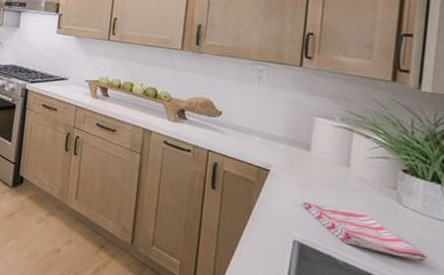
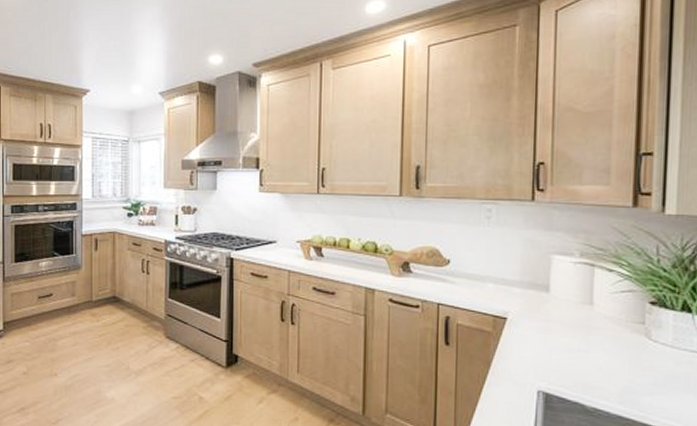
dish towel: present [302,201,428,263] -> none [544,348,682,399]

